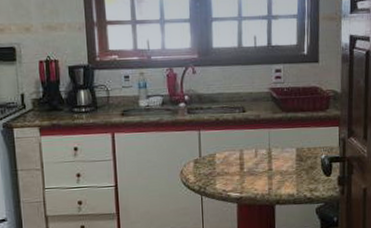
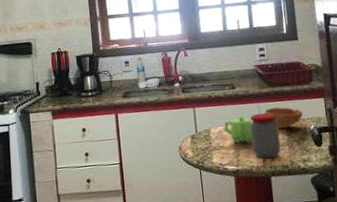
teapot: none [230,142,261,171] -> present [224,116,252,144]
jar: none [258,139,289,186] -> present [250,113,281,158]
bowl: none [274,134,316,157] -> present [264,107,303,129]

